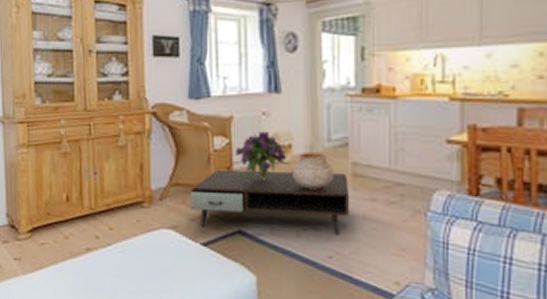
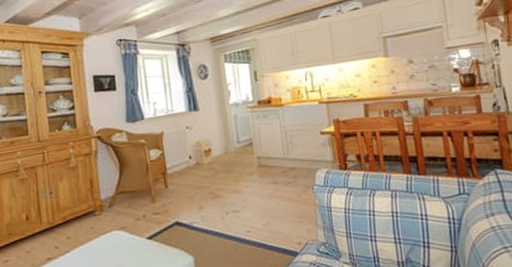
coffee table: present [189,169,350,235] -> none [133,166,259,224]
bouquet: present [236,131,289,180] -> none [168,141,210,180]
ceramic pot: present [292,151,335,190] -> none [213,152,245,182]

